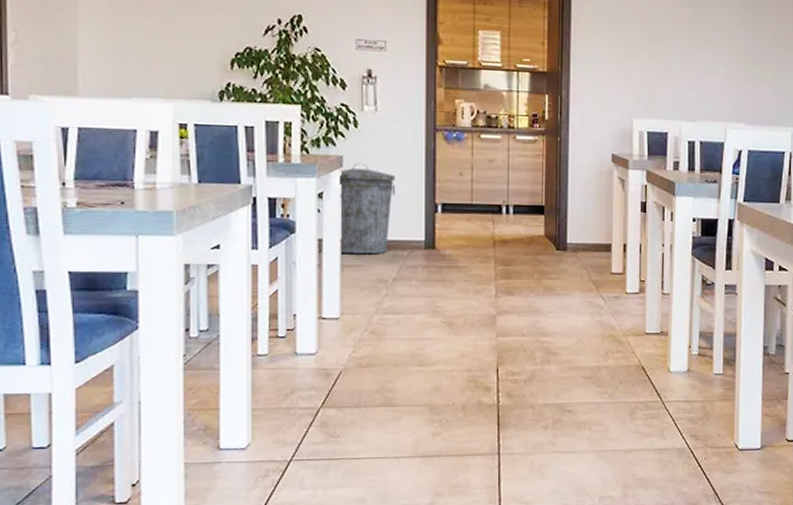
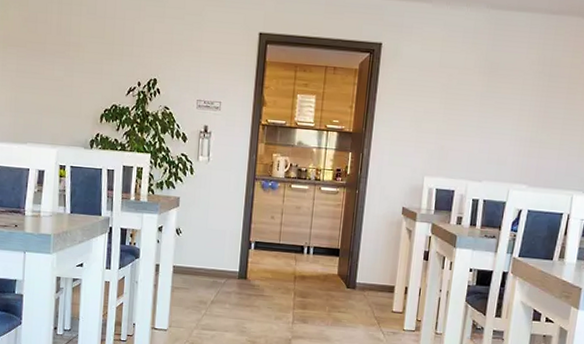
trash can: present [340,163,395,255] -> none [173,204,219,280]

